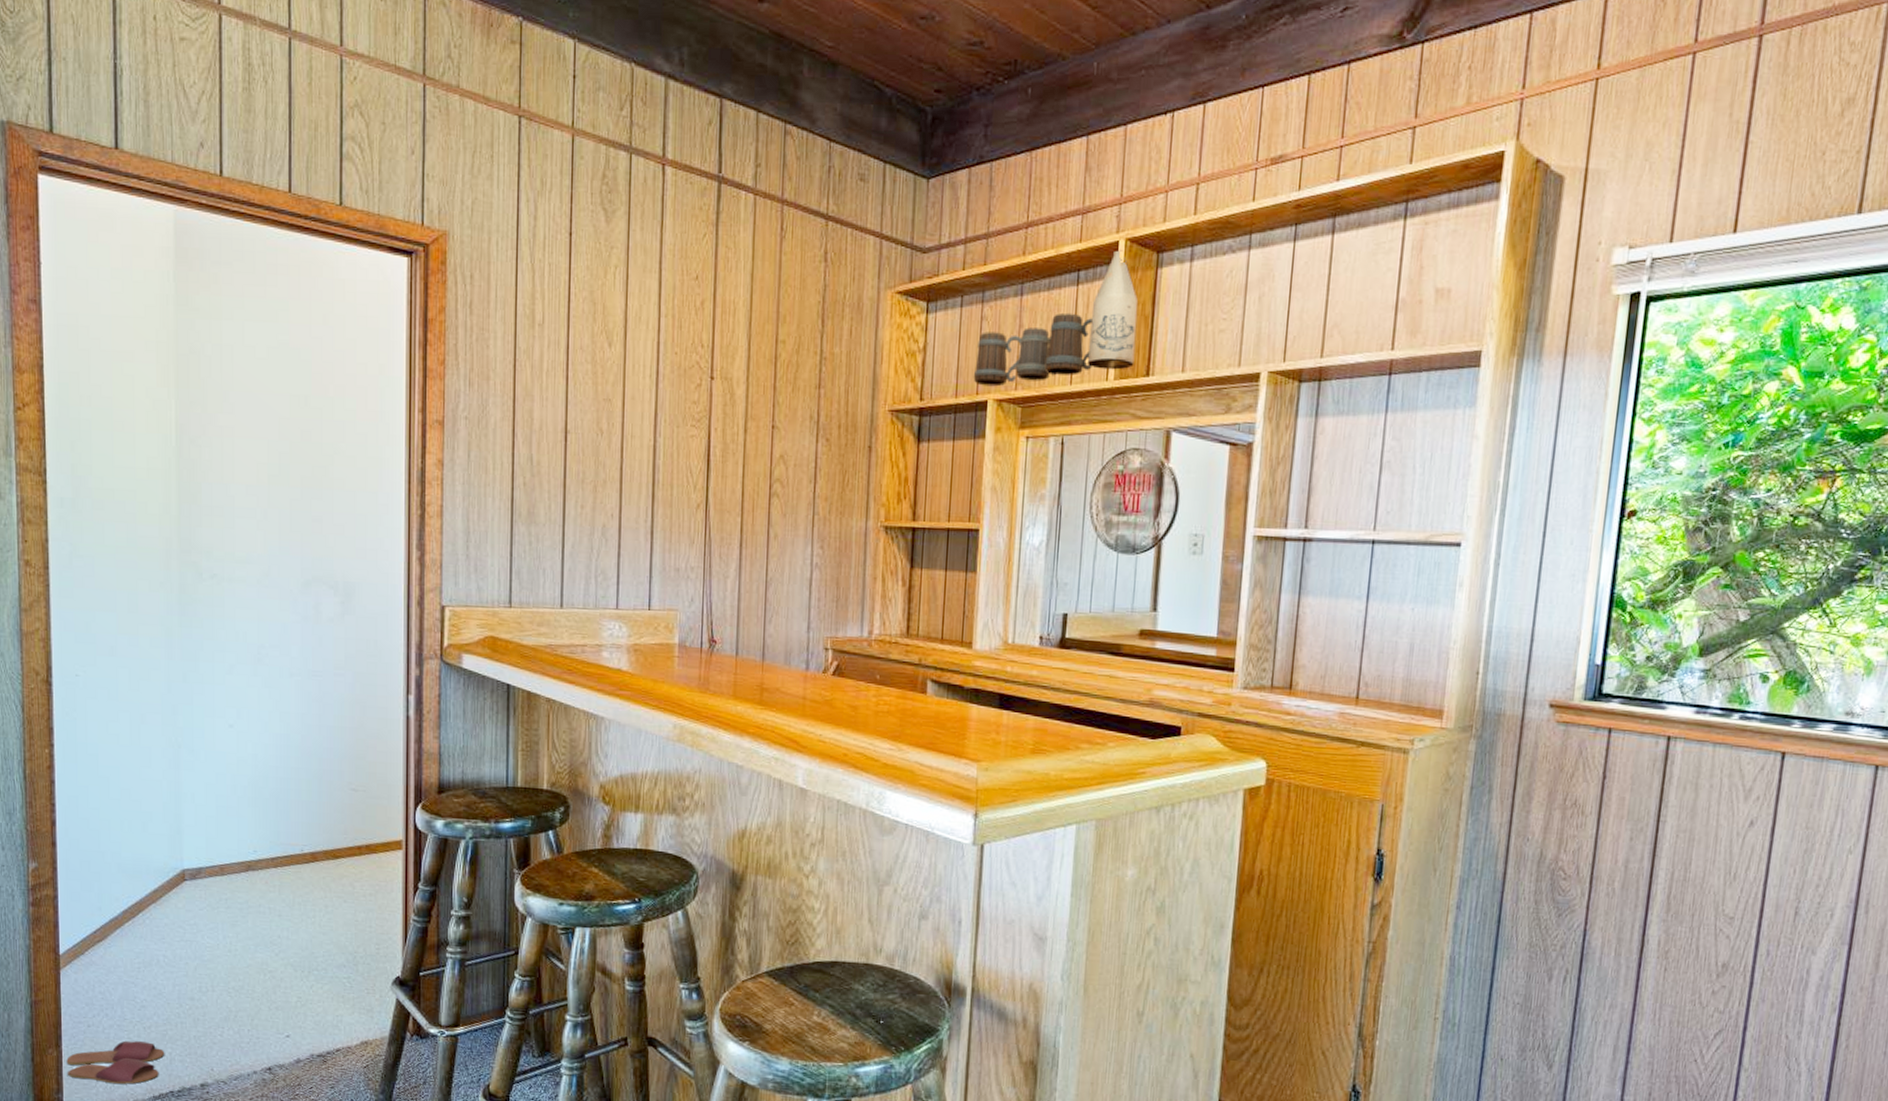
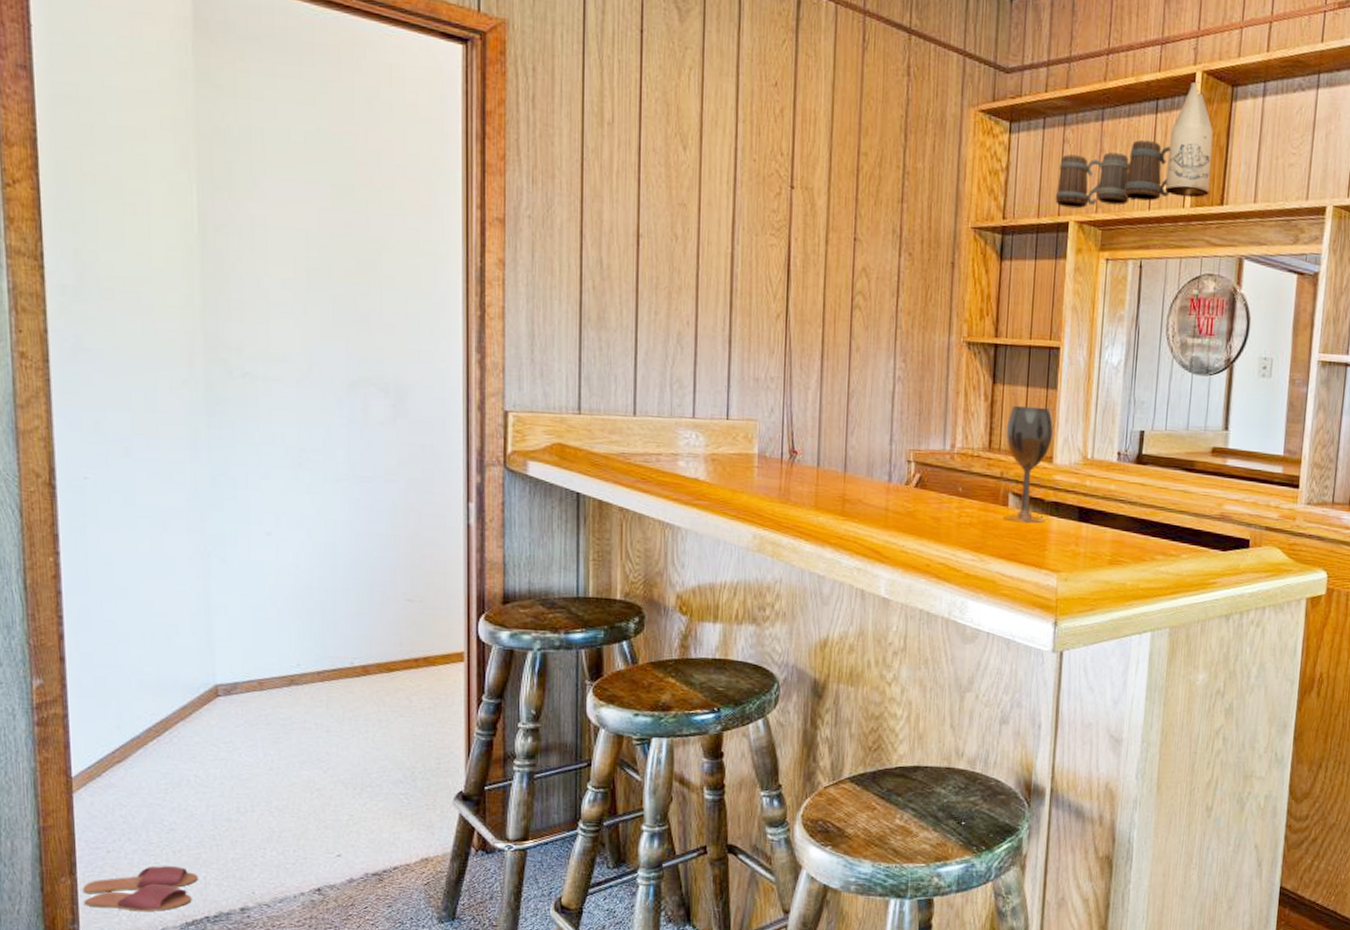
wine glass: none [920,590,973,712] -> present [1002,405,1054,524]

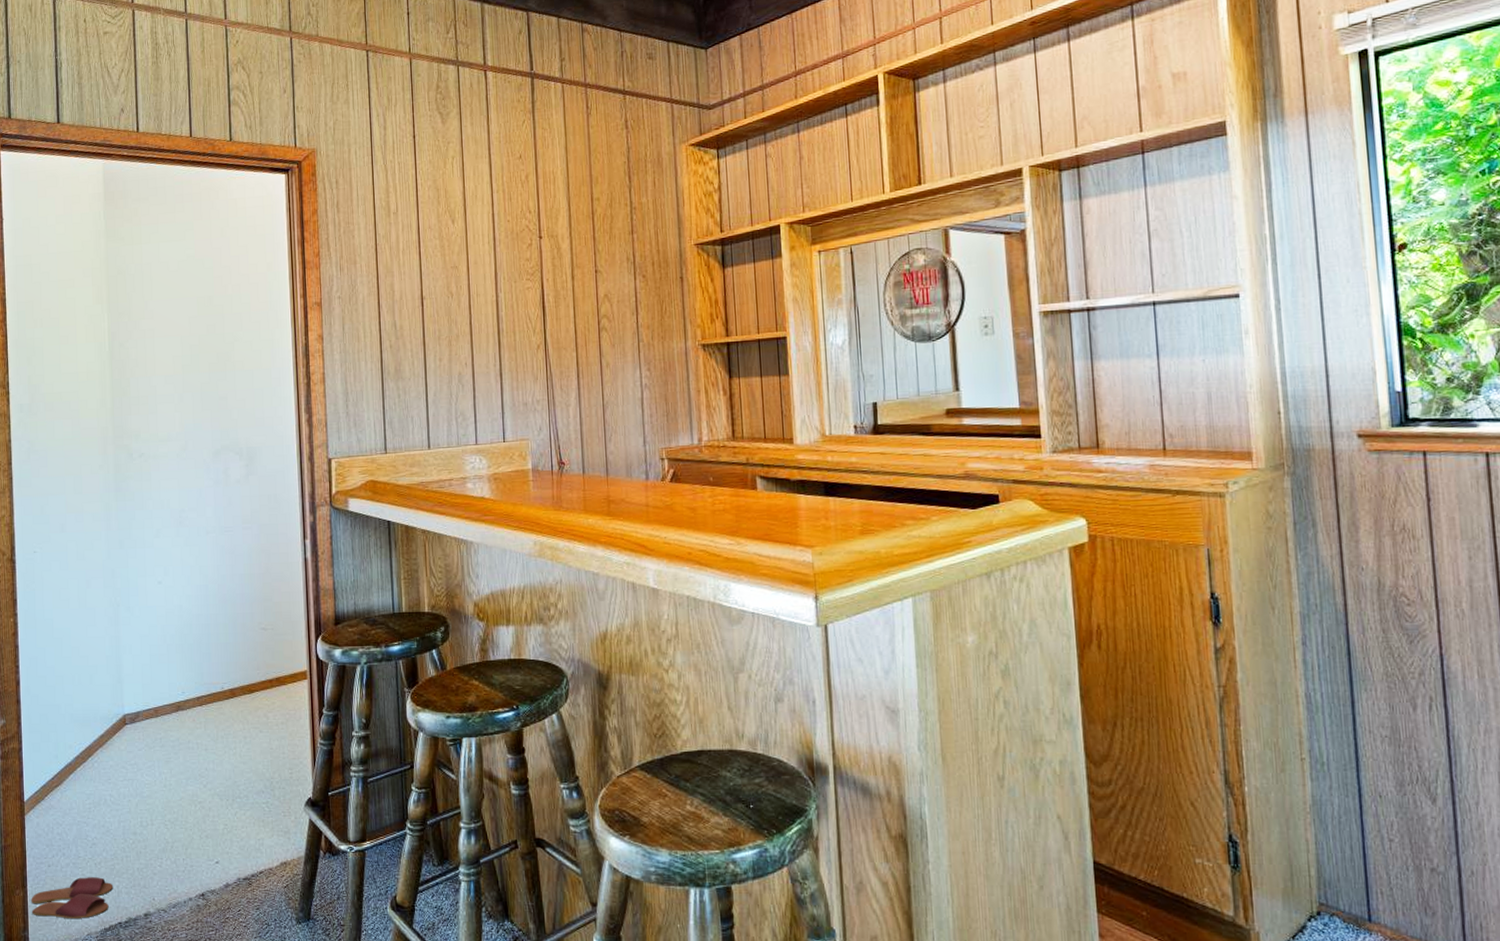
wine glass: present [1002,405,1054,524] -> none [746,393,795,504]
beer mug: present [1055,154,1103,209] -> none [764,165,804,213]
beer mug: present [1096,152,1135,206] -> none [802,157,838,204]
beer mug: present [1124,139,1170,201] -> none [826,140,869,195]
decorative bottle: present [1165,81,1214,198] -> none [861,82,906,185]

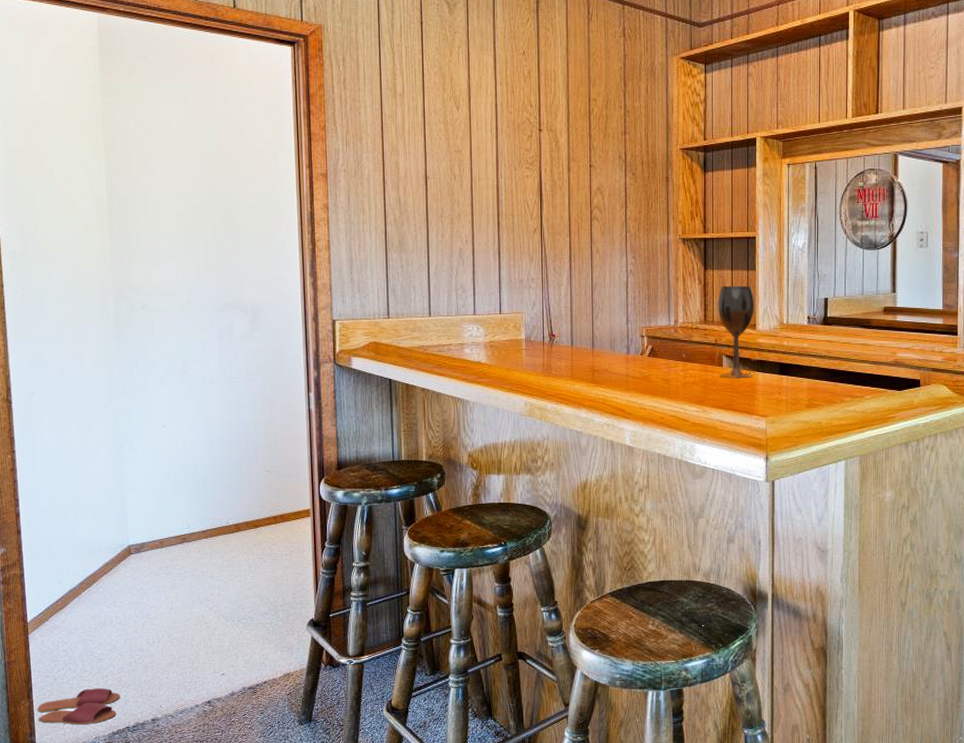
wine glass: none [746,393,795,504] -> present [717,285,755,379]

